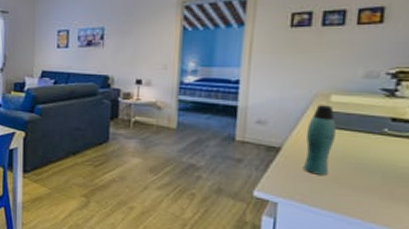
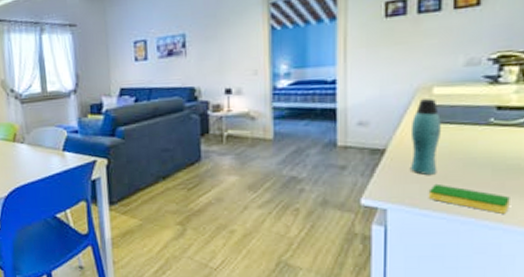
dish sponge: none [318,184,398,219] -> present [428,183,510,214]

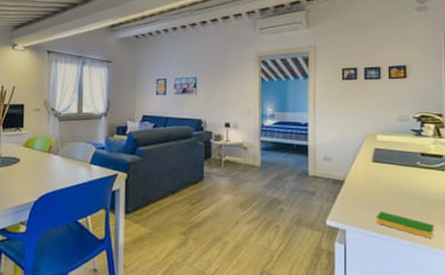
bottle: present [410,99,441,175] -> none [362,143,383,203]

